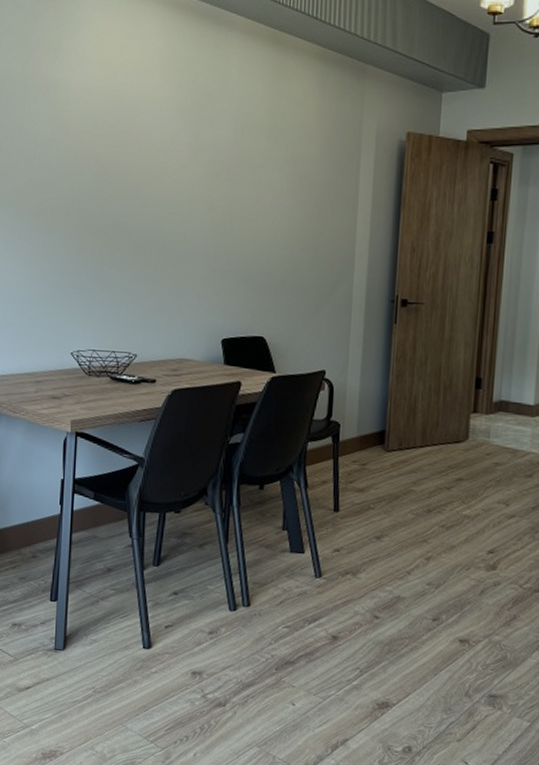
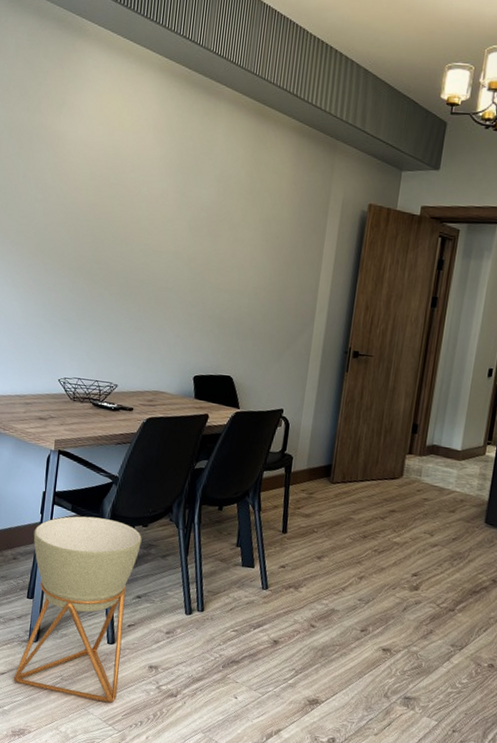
planter: none [40,504,175,716] -> present [13,516,142,703]

